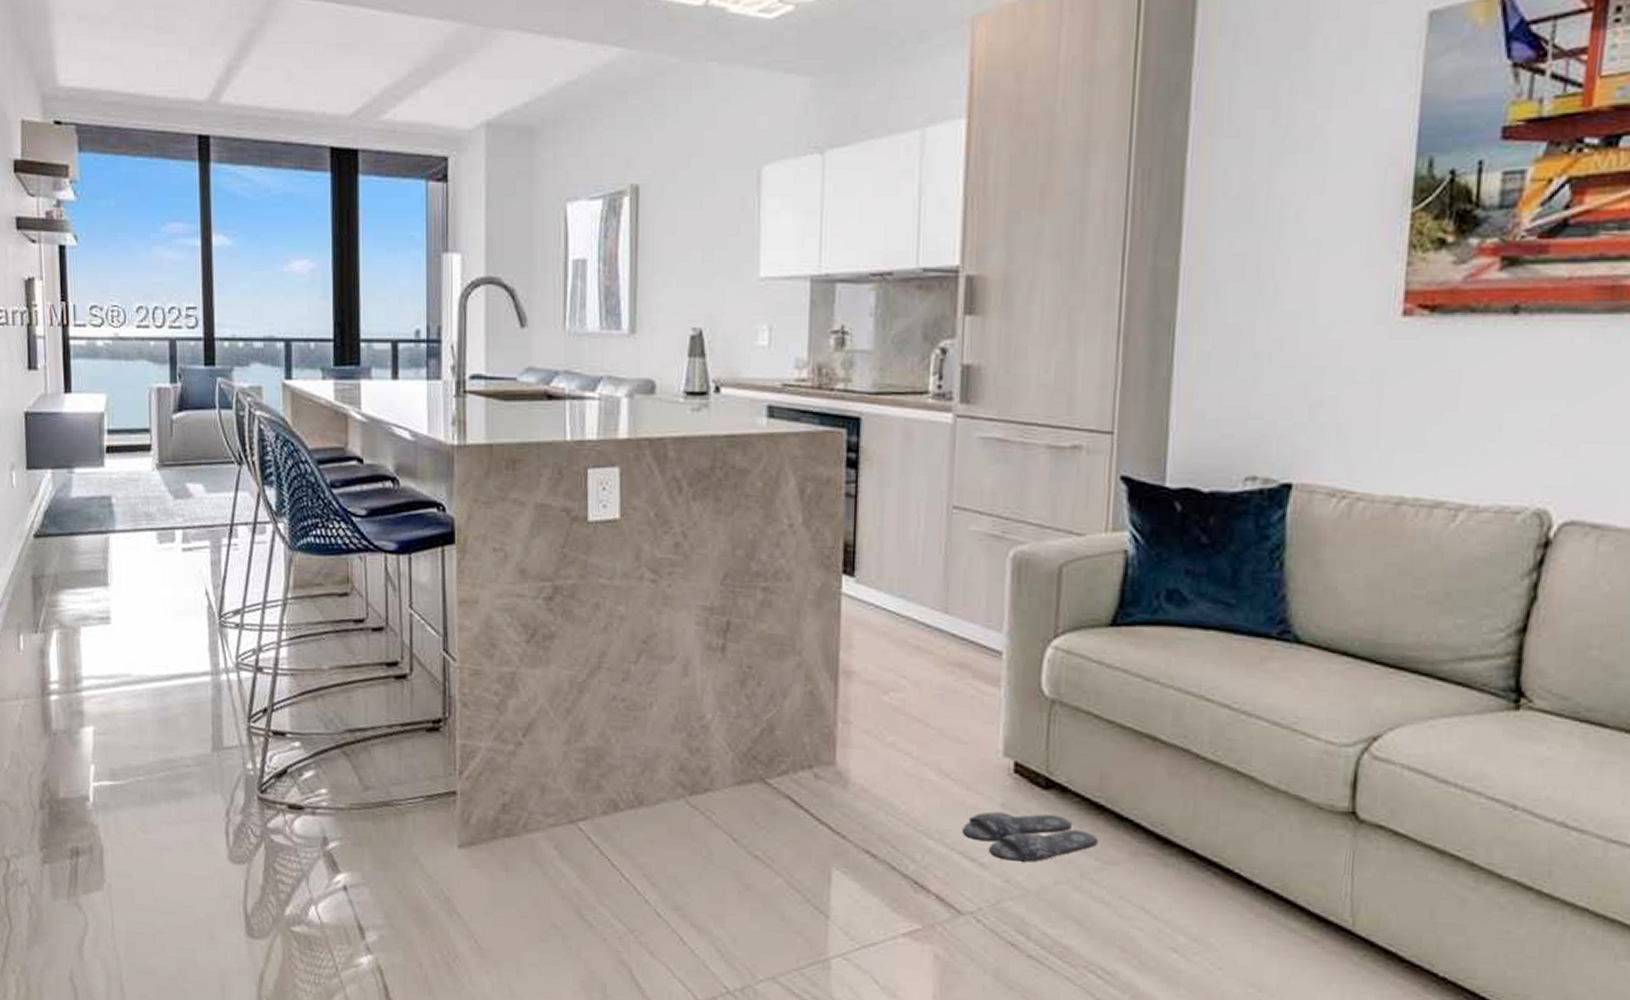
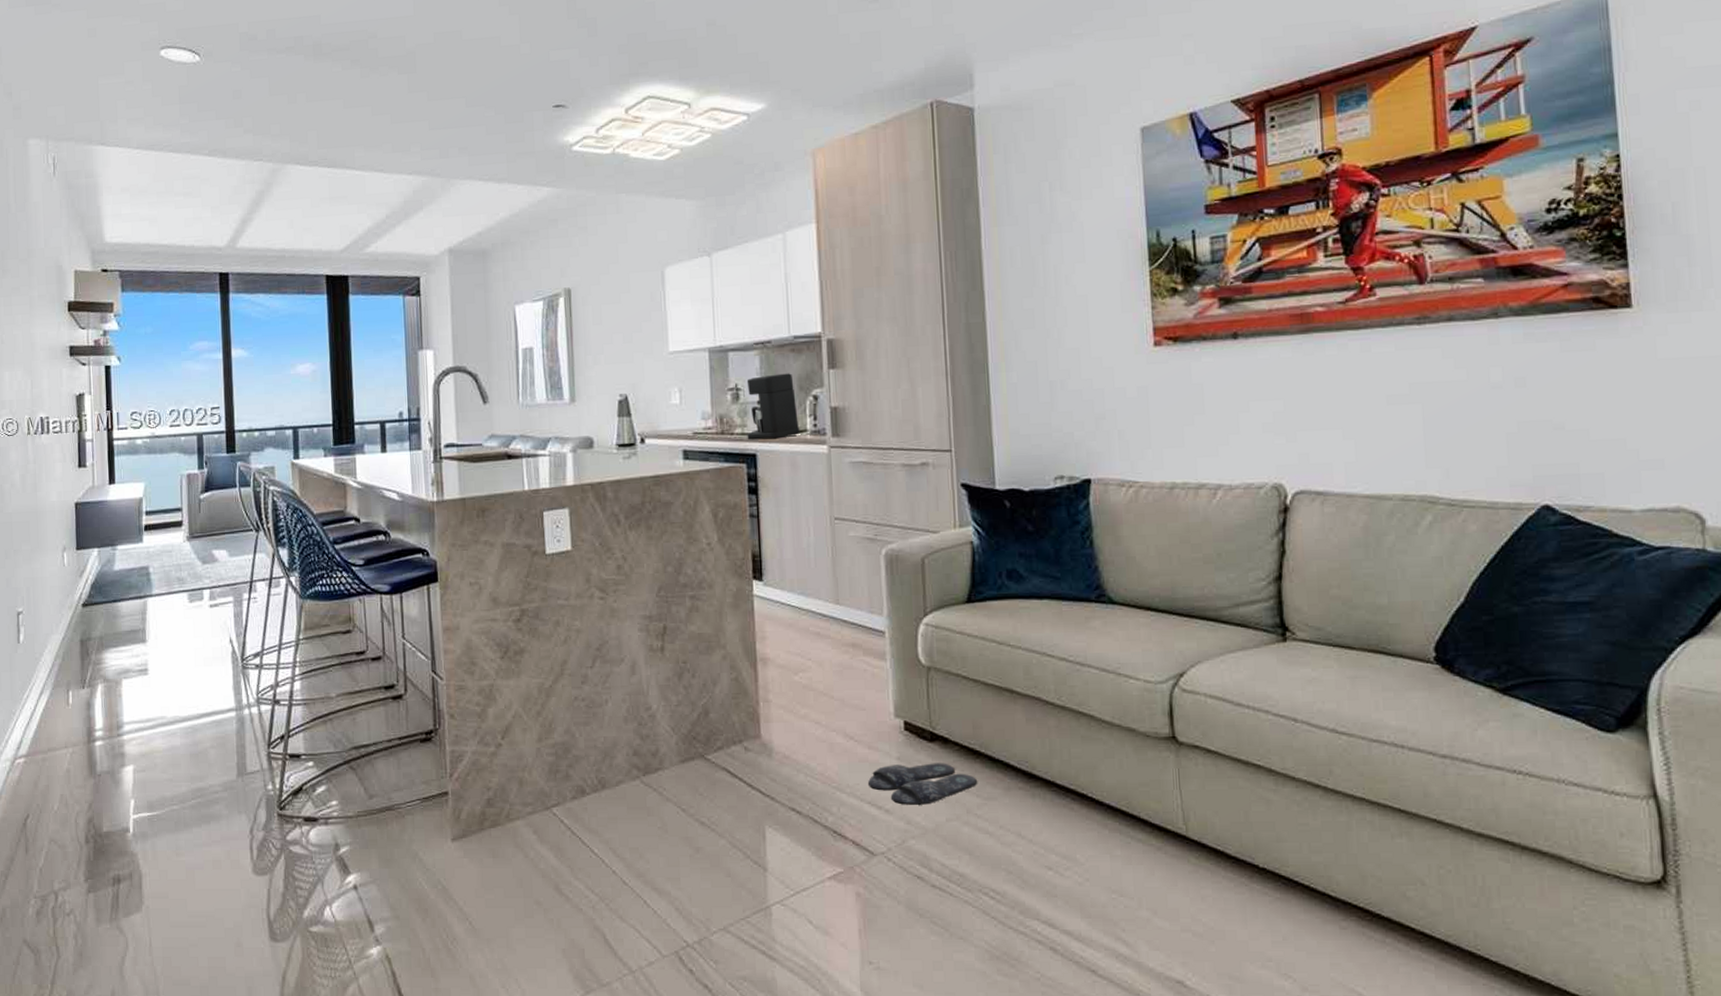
coffee maker: none [850,316,920,402] -> present [746,373,800,440]

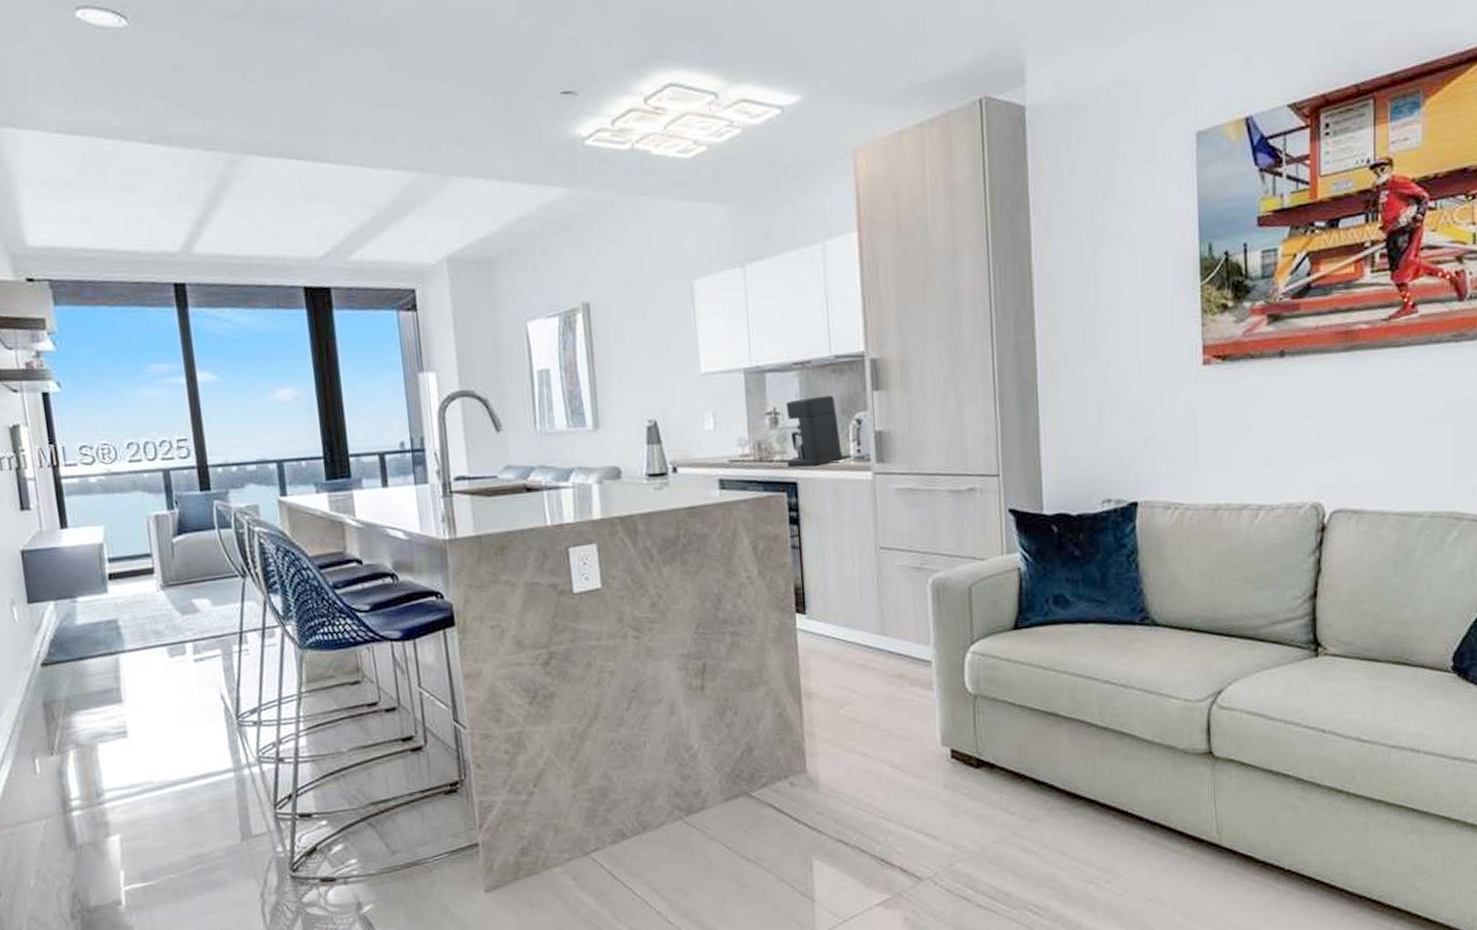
slippers: present [868,763,977,805] -> none [915,788,1022,830]

